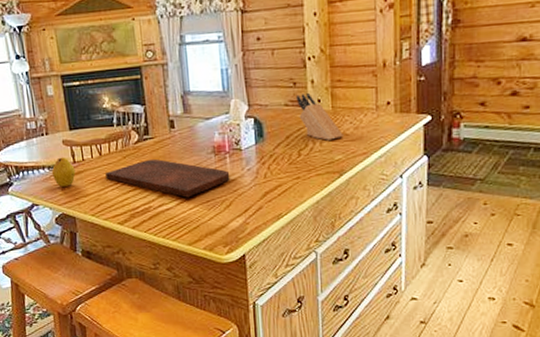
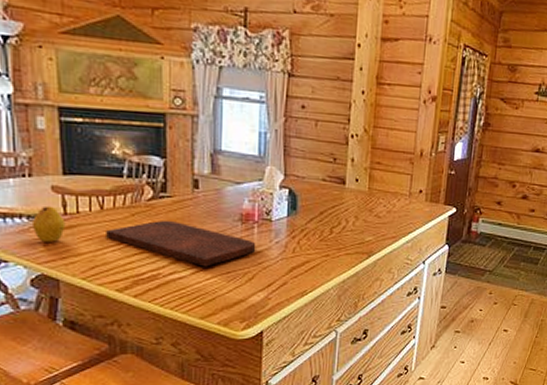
knife block: present [296,92,343,141] -> none [335,170,376,221]

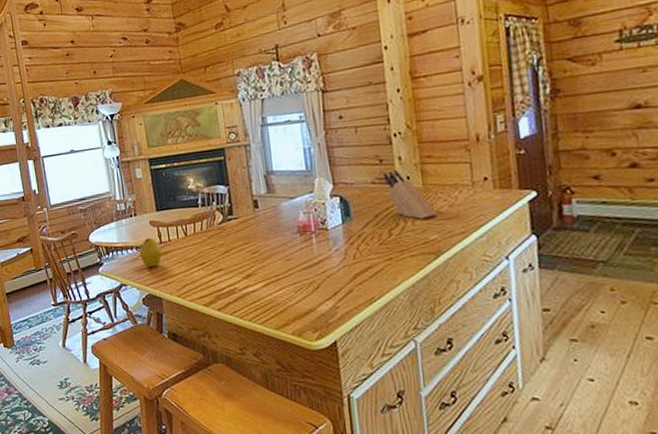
cutting board: present [106,220,256,267] -> none [191,239,317,279]
knife block: none [335,170,376,221] -> present [383,169,438,219]

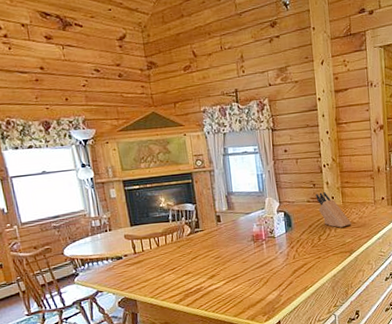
fruit: present [139,237,162,267] -> none [114,249,137,275]

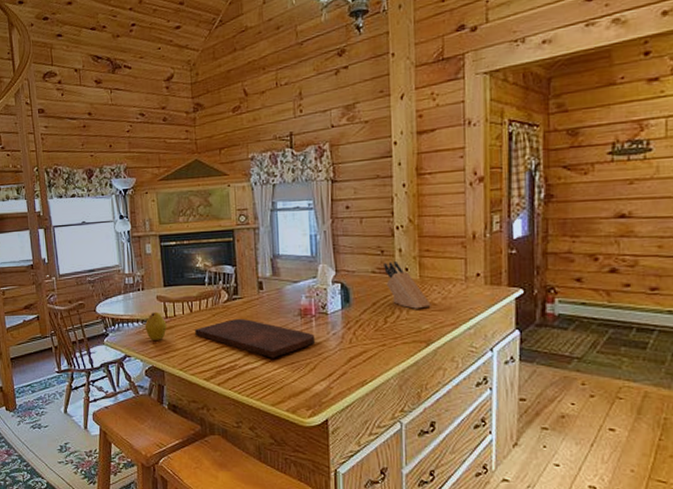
fruit: none [114,249,137,275] -> present [144,312,167,340]
cutting board: none [163,247,267,278] -> present [195,318,316,358]

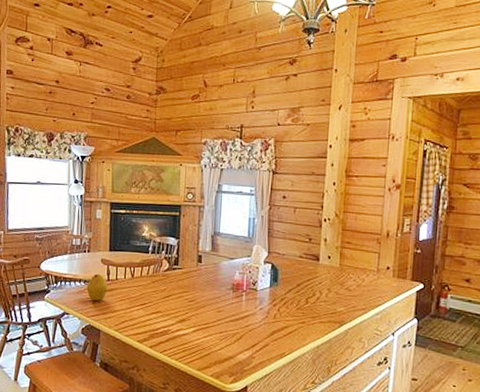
cutting board: present [195,318,316,358] -> none [134,287,244,327]
knife block: present [384,260,431,309] -> none [310,248,347,293]

